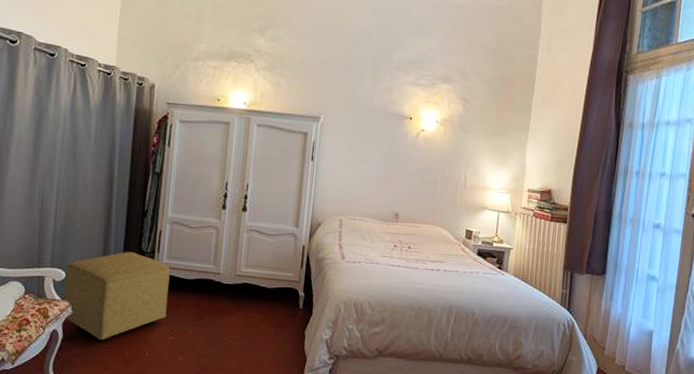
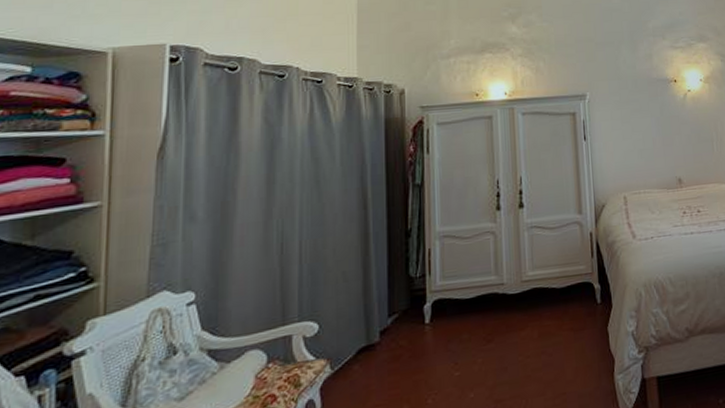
ottoman: present [64,251,170,341] -> none [319,280,448,398]

